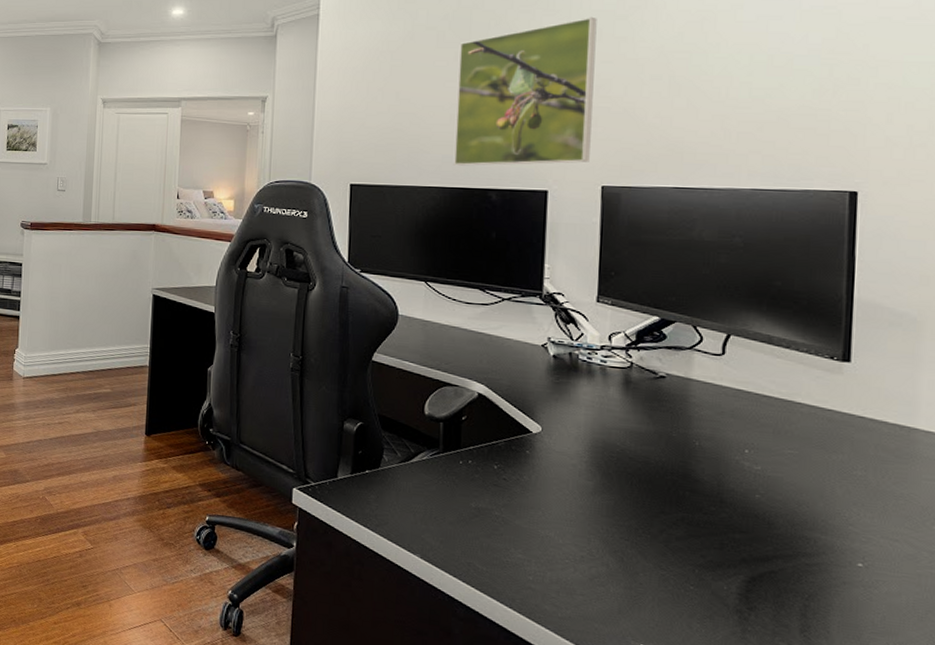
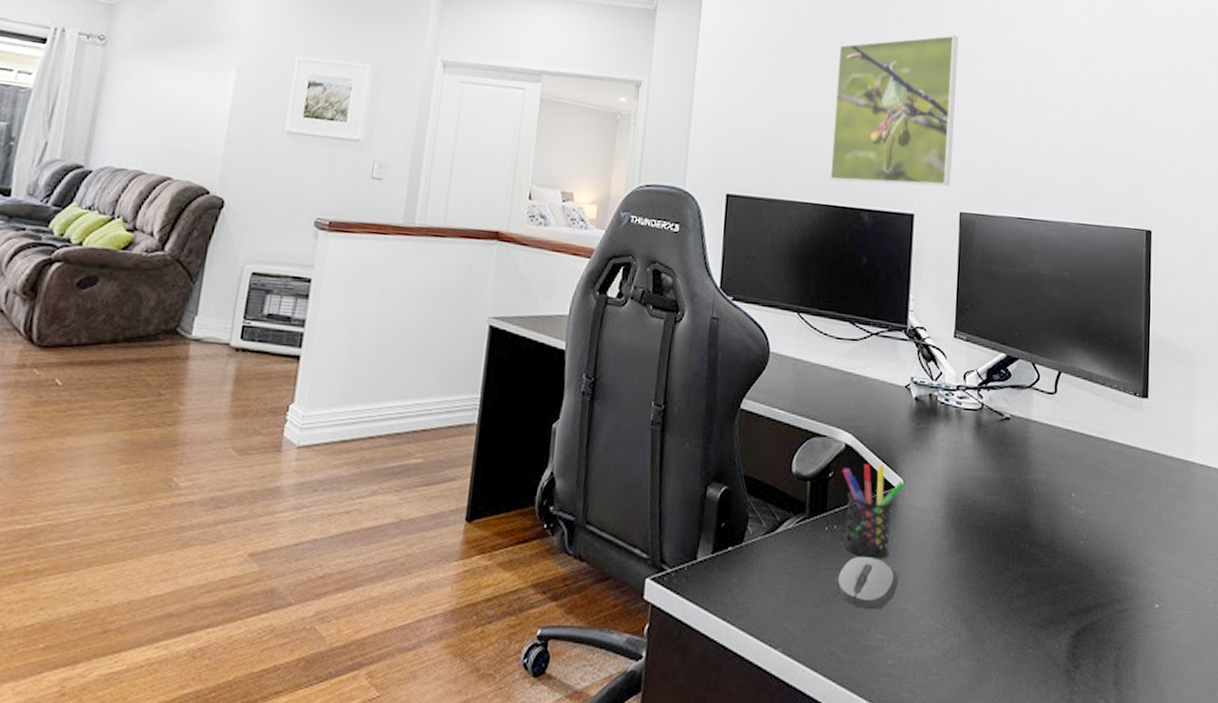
computer mouse: none [474,488,539,534] -> present [837,557,899,610]
pen holder: none [476,411,543,492] -> present [842,464,905,559]

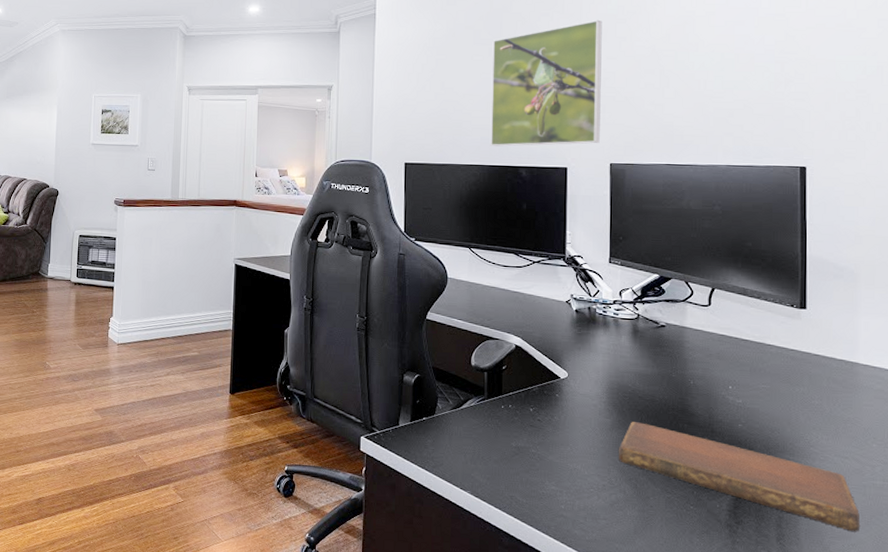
computer mouse: present [837,557,899,610] -> none [514,428,568,469]
pen holder: present [842,464,905,559] -> none [514,360,569,431]
notebook: none [954,542,1194,668] -> present [618,422,861,533]

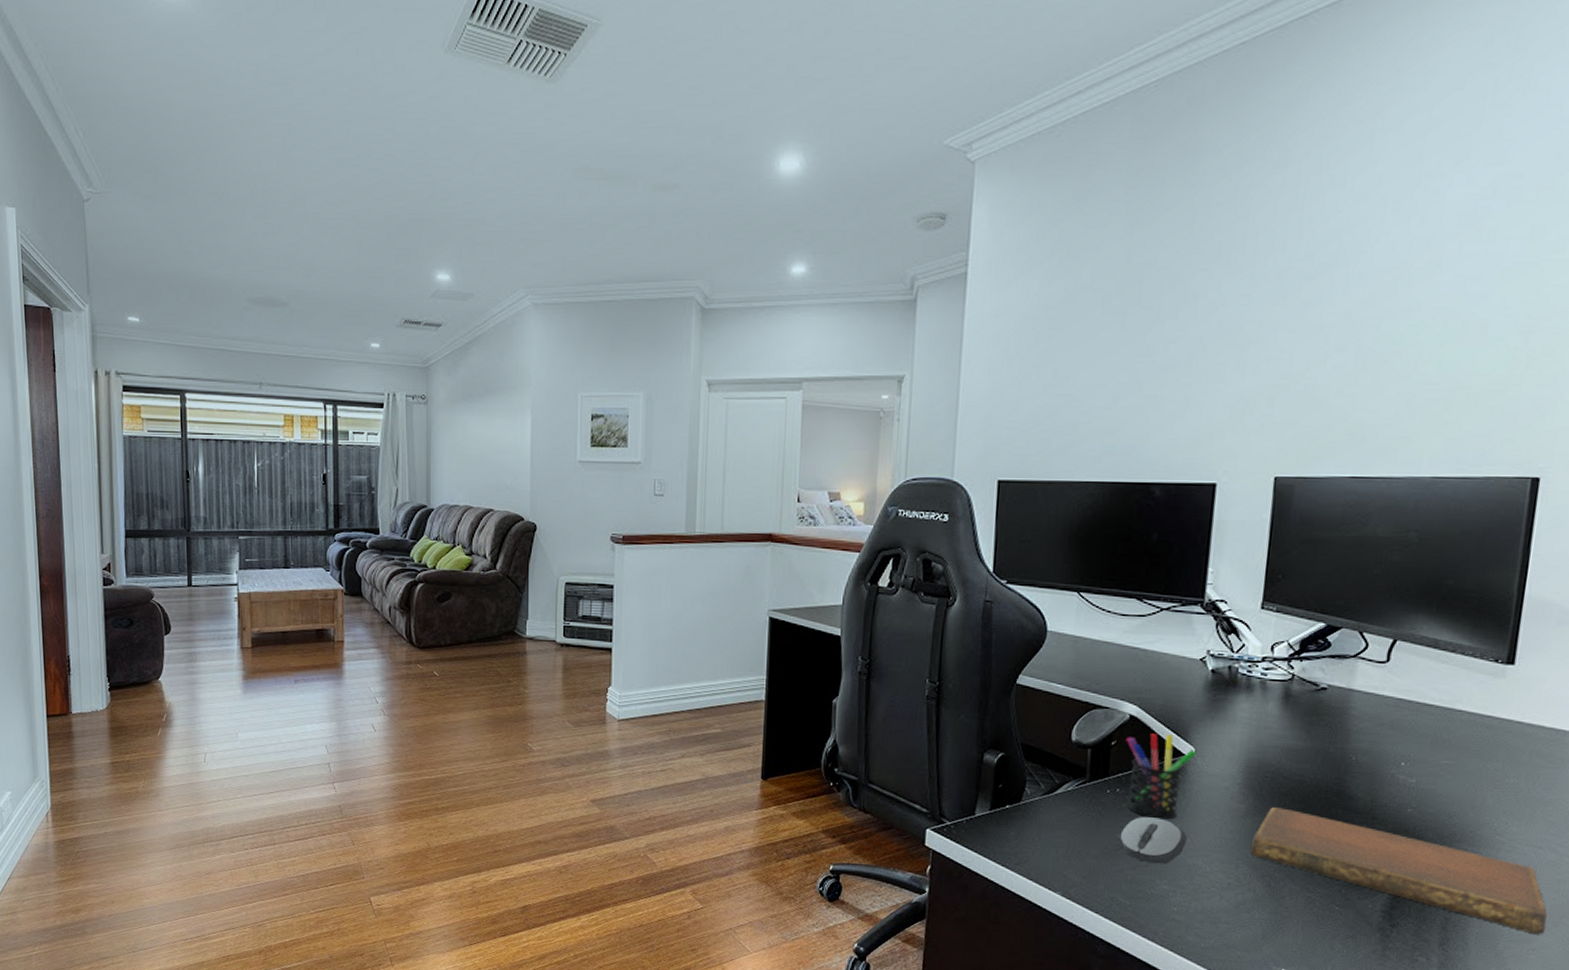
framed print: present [490,19,602,147] -> none [1114,276,1282,456]
pen holder: none [514,360,569,431] -> present [1126,734,1196,820]
computer mouse: none [514,428,568,469] -> present [1120,817,1187,864]

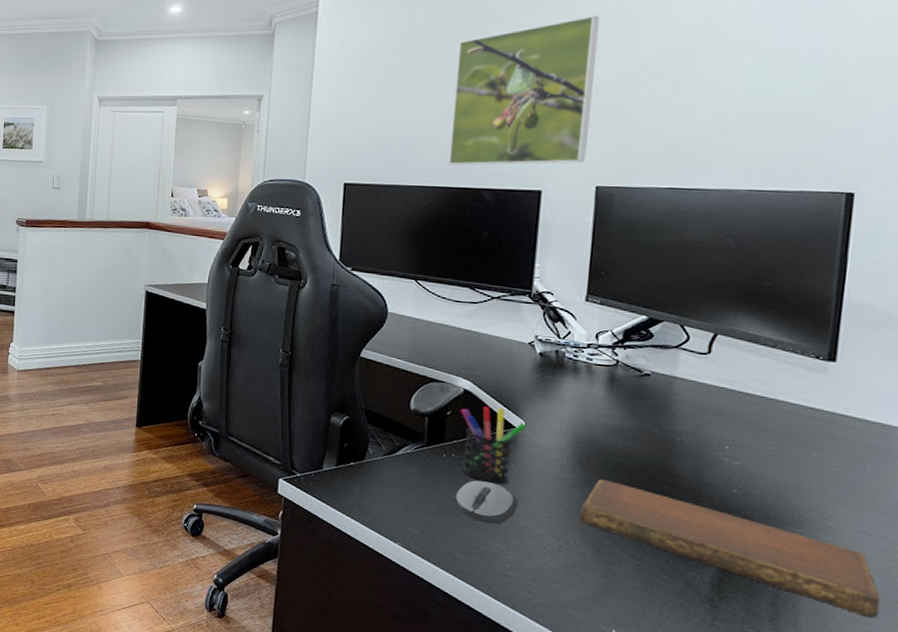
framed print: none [1114,276,1282,456] -> present [448,15,600,166]

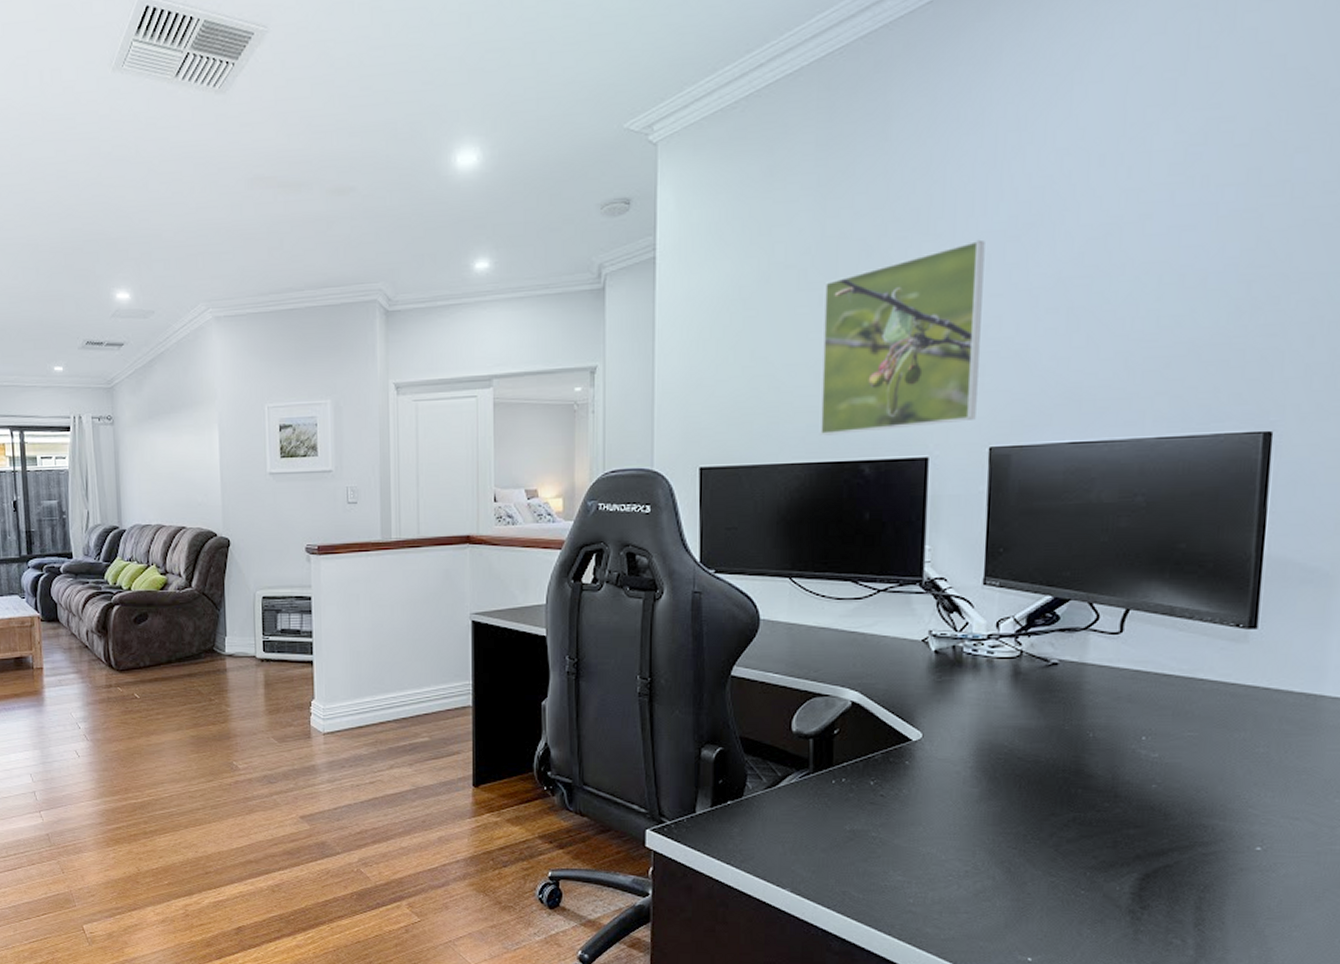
computer mouse: present [455,480,519,525] -> none [848,807,919,855]
pen holder: present [460,407,526,485] -> none [849,720,924,808]
notebook: present [579,479,881,619] -> none [986,790,1309,911]

